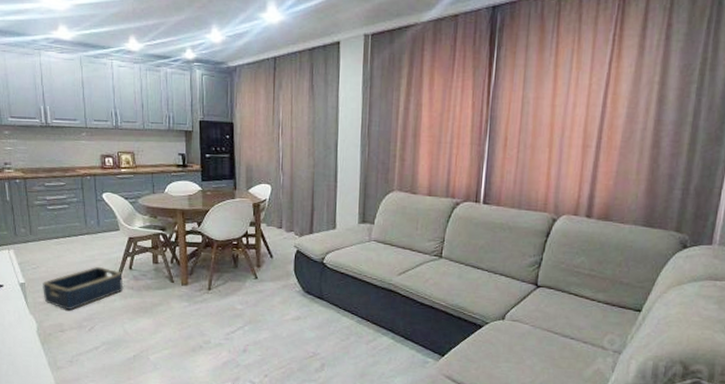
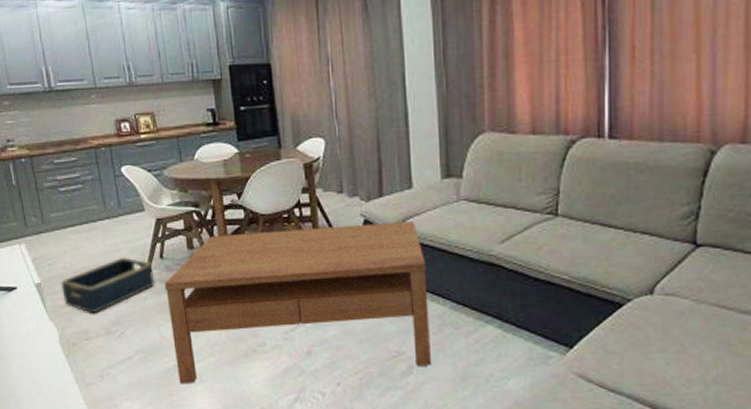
coffee table: none [131,253,342,371] -> present [164,222,432,384]

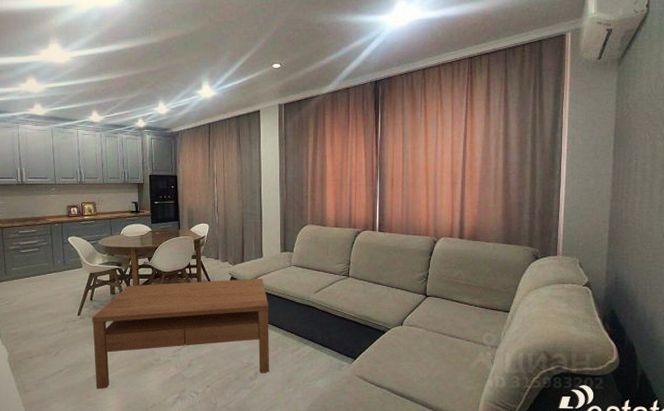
basket: present [61,257,155,312] -> none [14,299,85,338]

